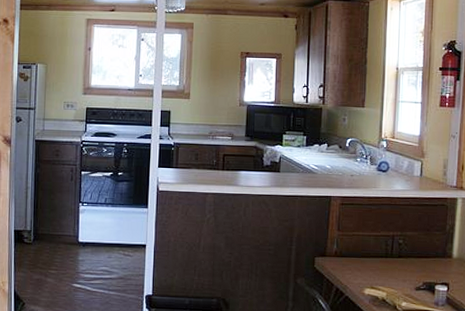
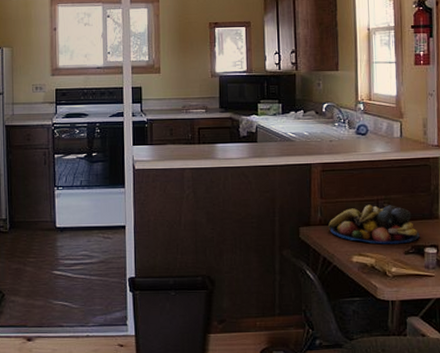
fruit bowl: none [343,239,432,280] -> present [328,204,420,244]

